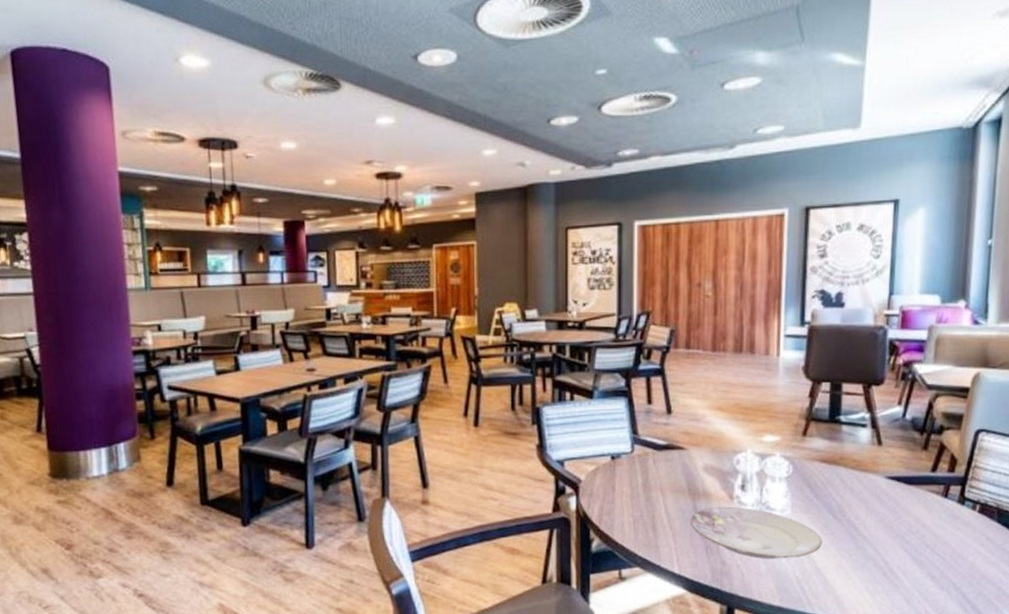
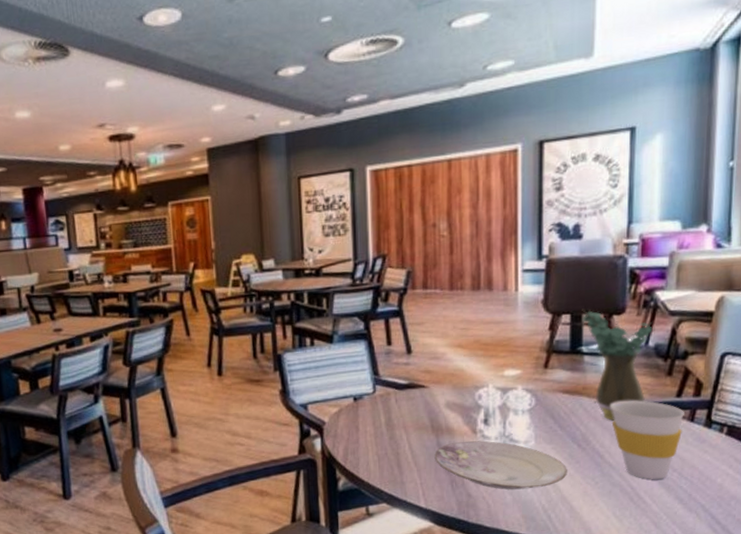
vase: none [841,377,911,493] -> present [582,308,653,421]
cup: none [866,472,939,555] -> present [609,400,684,480]

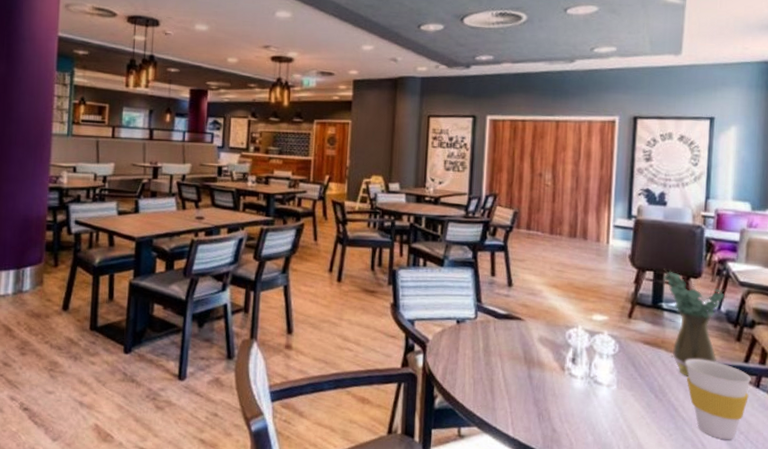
plate: present [434,440,567,490] -> none [525,377,645,432]

